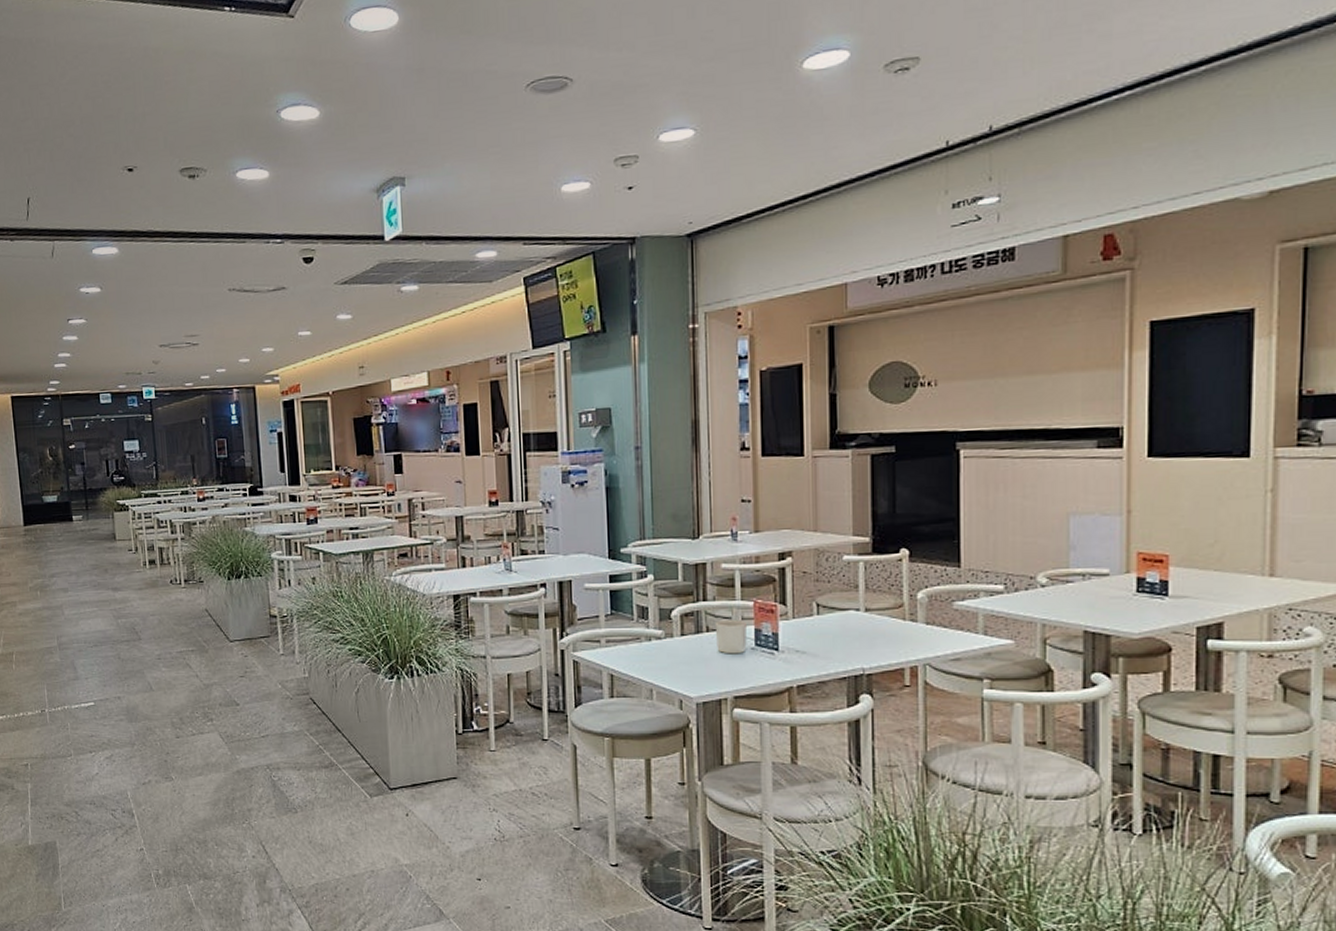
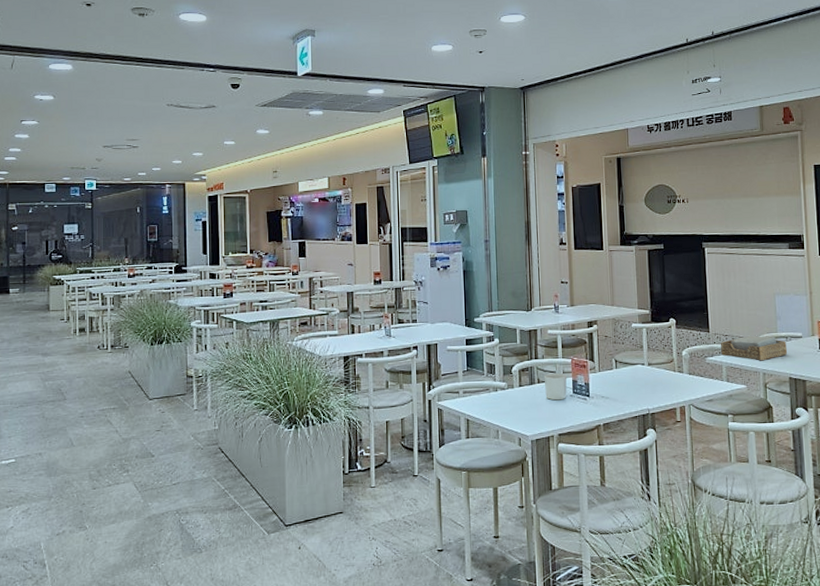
napkin holder: none [976,573,1084,608] -> present [720,336,788,361]

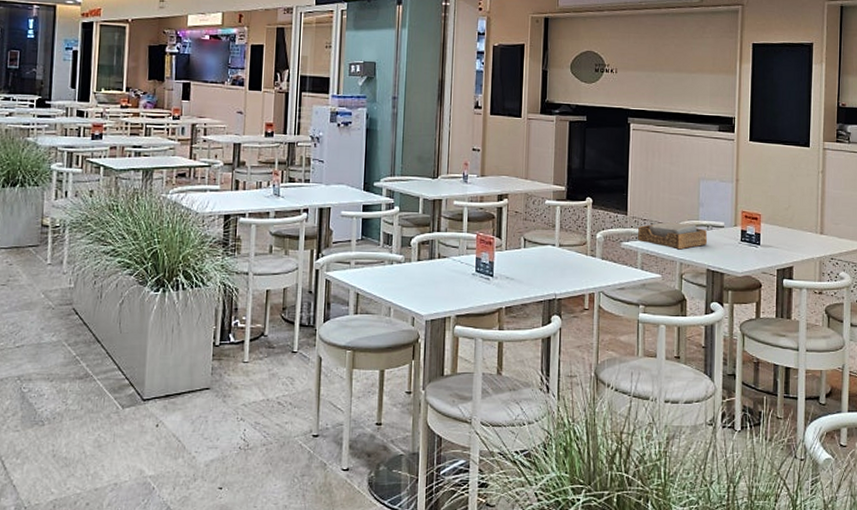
mug: present [544,373,567,401] -> none [445,249,470,279]

